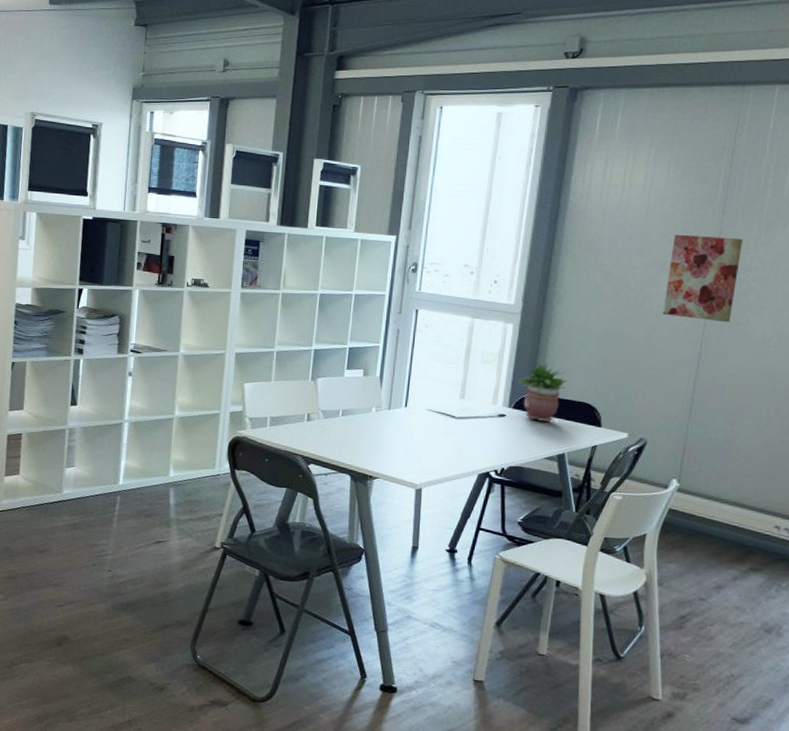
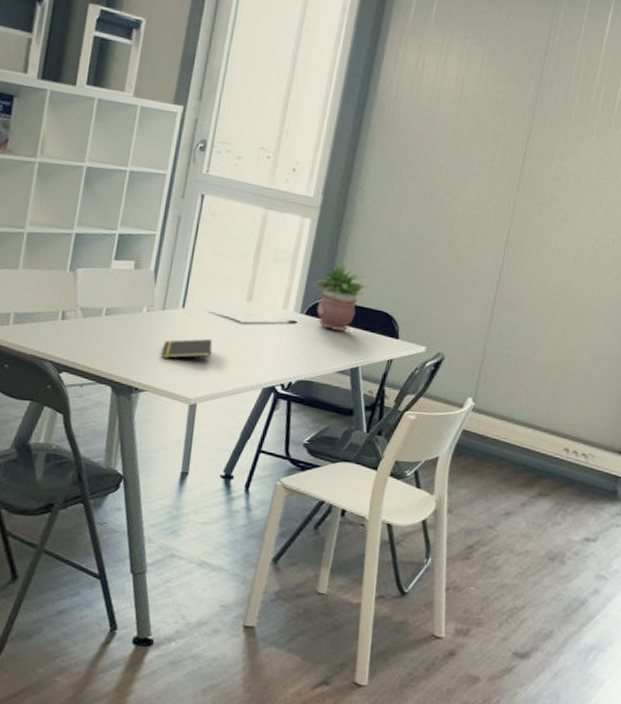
notepad: none [390,432,433,450] -> present [161,338,213,359]
wall art: present [663,234,744,323] -> none [468,134,550,233]

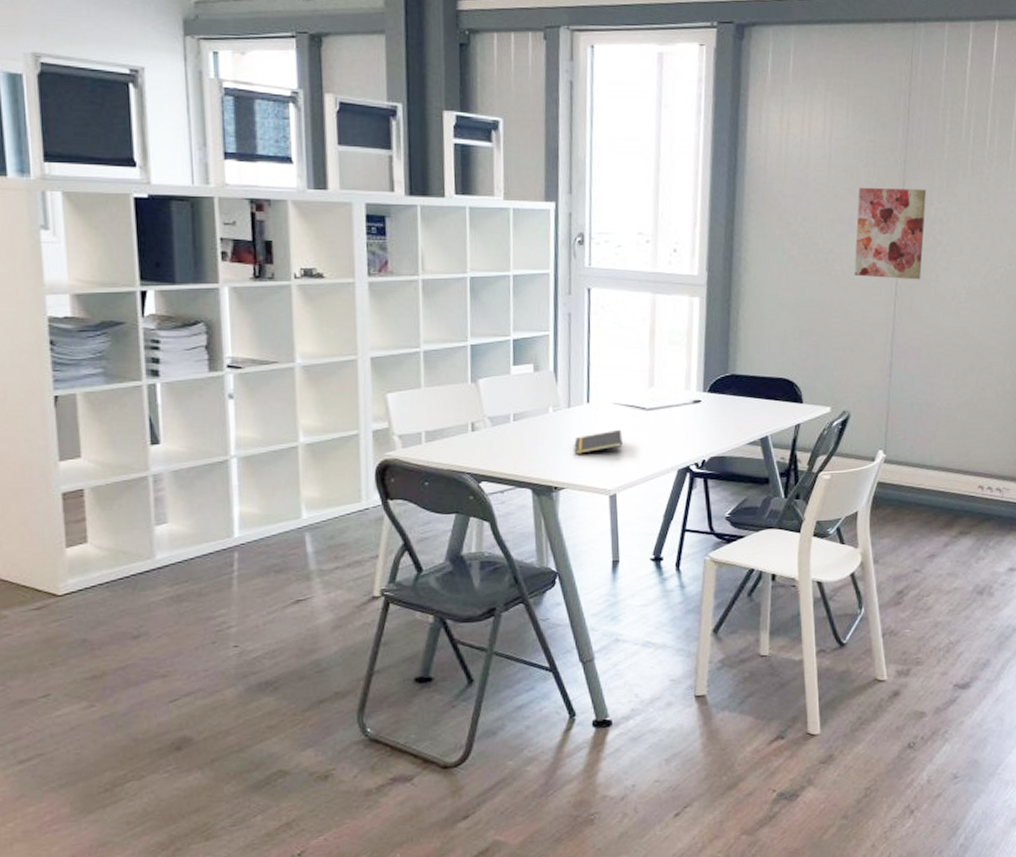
potted plant: present [312,263,366,332] -> none [711,337,764,404]
wall art: none [468,134,550,233] -> present [854,187,927,280]

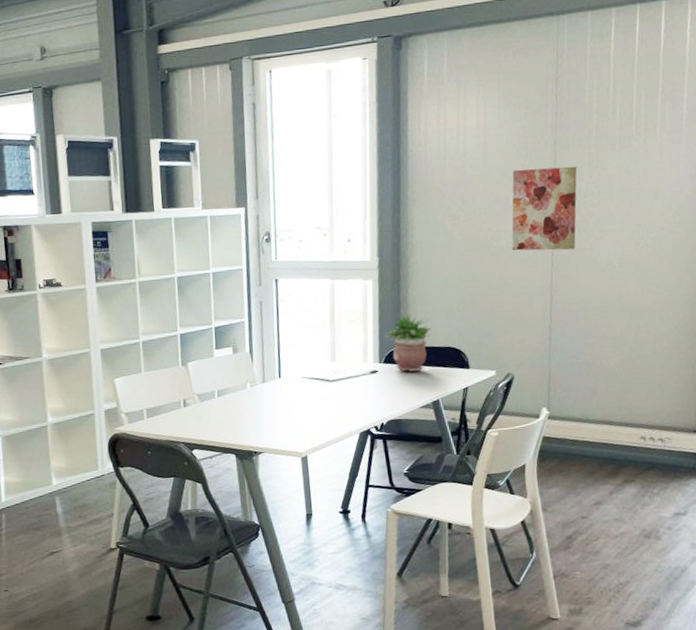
notepad: present [574,429,623,454] -> none [269,399,311,423]
potted plant: none [711,337,764,404] -> present [385,313,432,372]

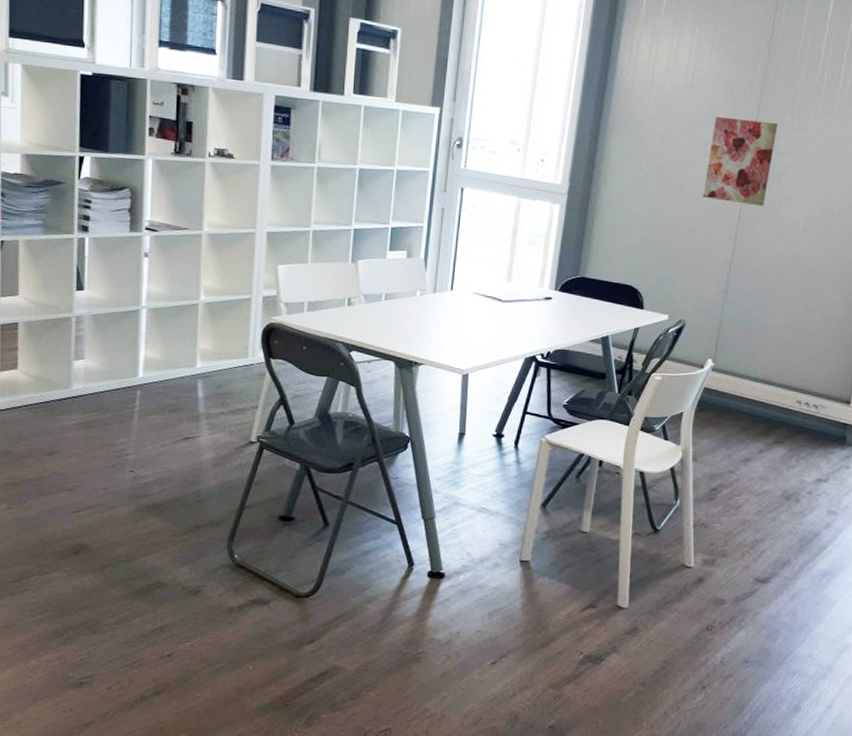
potted plant: present [385,313,432,372] -> none [564,243,612,305]

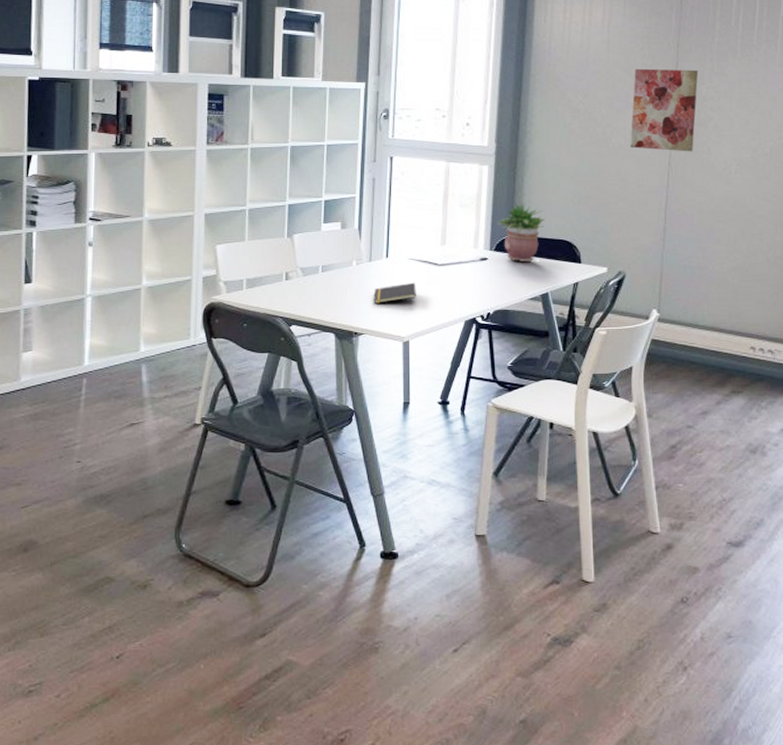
notepad: none [435,316,479,335] -> present [373,282,416,303]
potted plant: none [564,243,612,305] -> present [497,202,546,263]

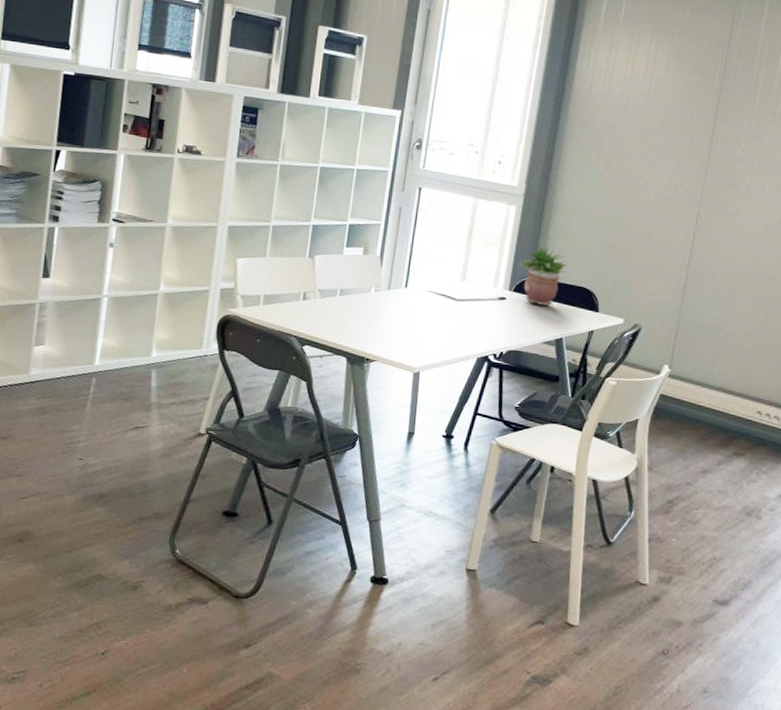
notepad: present [373,282,416,303] -> none [388,314,432,332]
wall art: present [630,68,699,152] -> none [659,123,736,213]

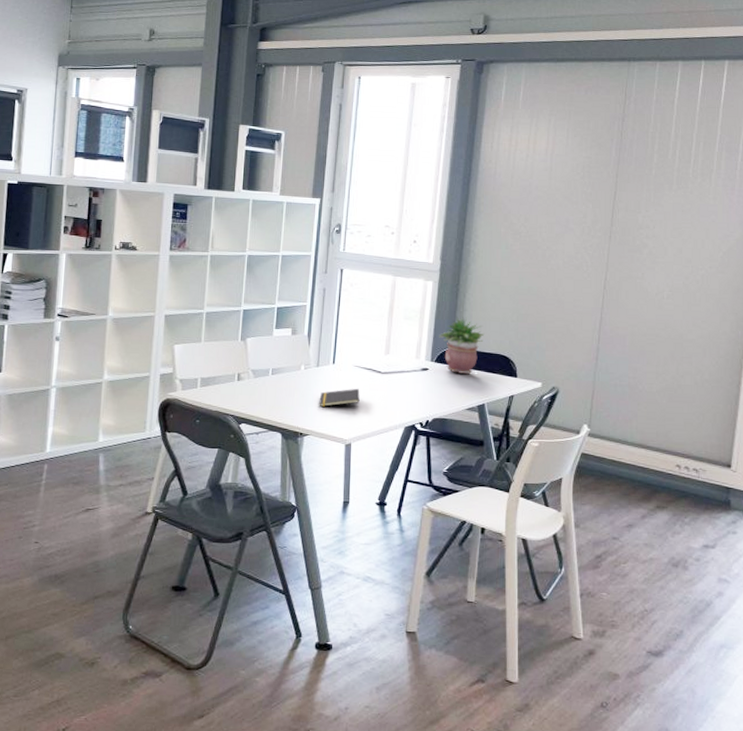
notepad: none [388,314,432,332] -> present [319,388,360,407]

